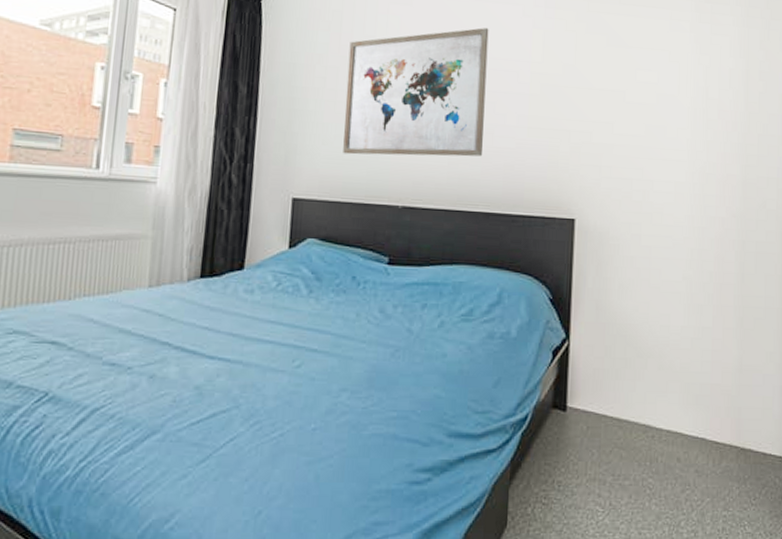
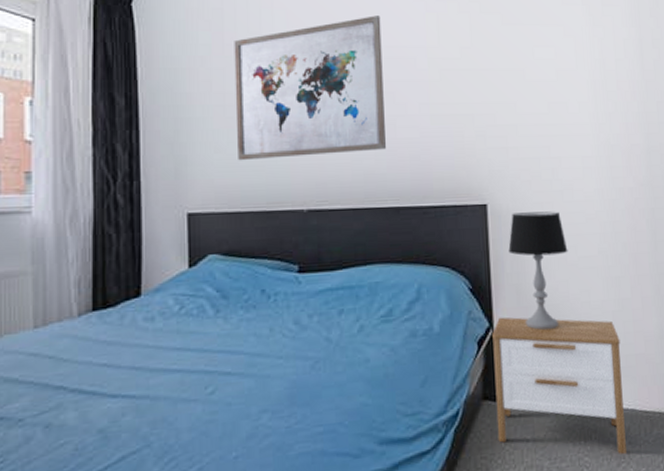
nightstand: none [563,330,697,482] -> present [492,317,627,455]
table lamp: none [592,230,652,349] -> present [508,211,568,331]

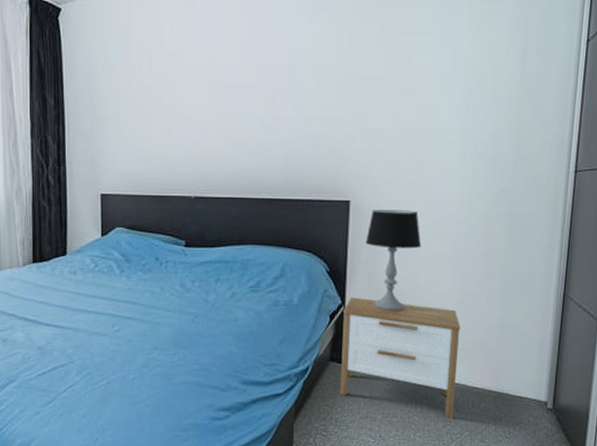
wall art: present [234,15,386,161] -> none [139,26,267,154]

